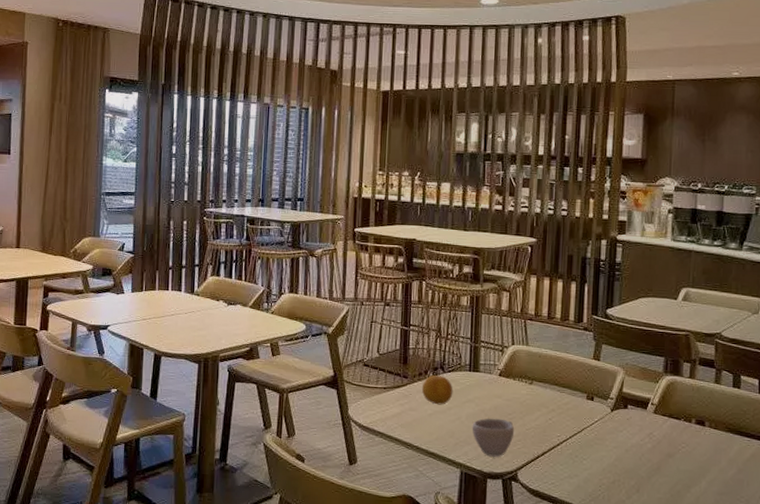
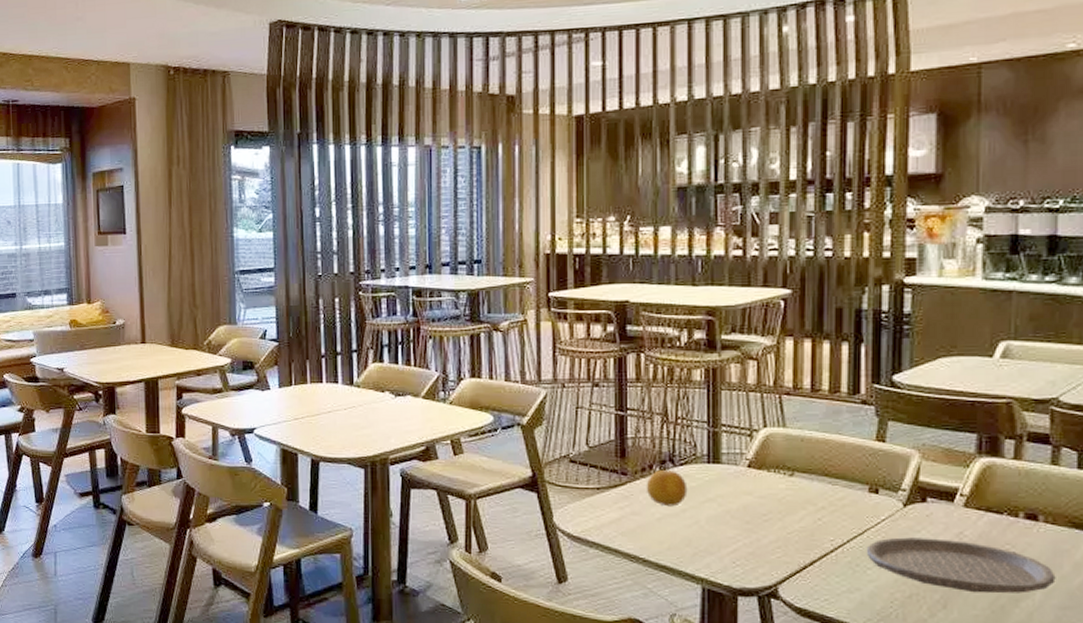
cup: present [472,418,515,457] -> none [714,520,772,569]
plate: none [583,435,716,482] -> present [866,537,1056,594]

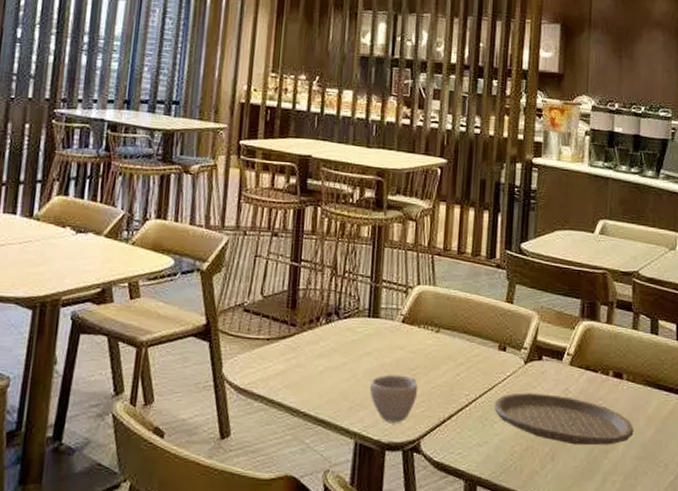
fruit: present [646,470,688,507] -> none [312,323,349,360]
cup: none [714,520,772,569] -> present [369,374,418,423]

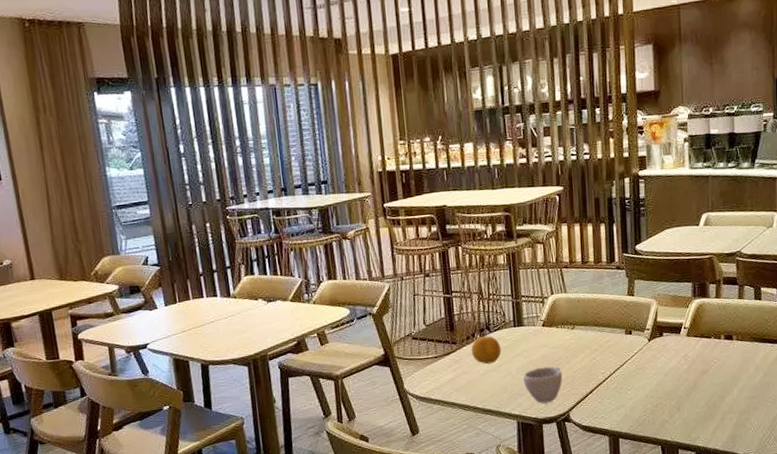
fruit: none [312,323,349,360] -> present [471,336,502,364]
plate: present [494,392,634,446] -> none [626,360,745,397]

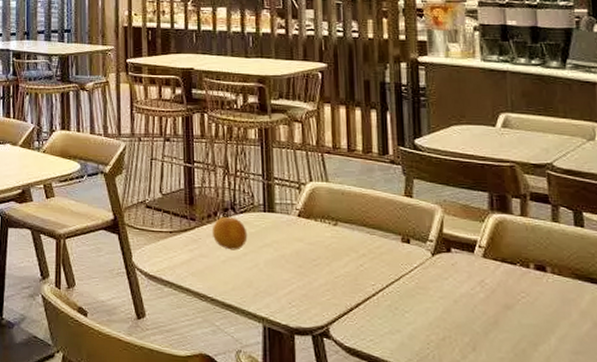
cup: present [523,366,563,404] -> none [272,264,322,310]

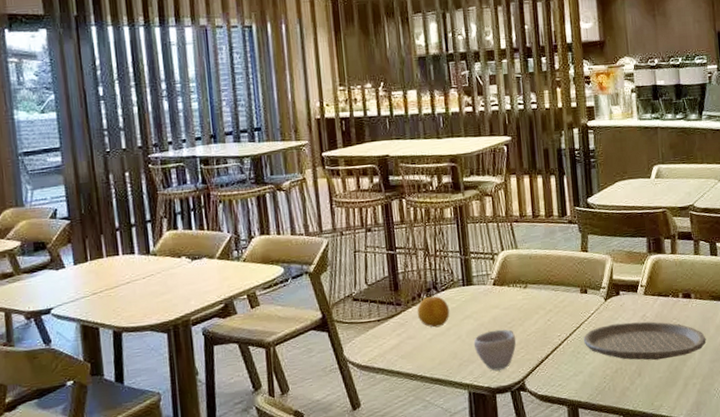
cup: none [272,264,322,310] -> present [473,329,517,371]
plate: none [403,283,567,338] -> present [583,321,706,361]

